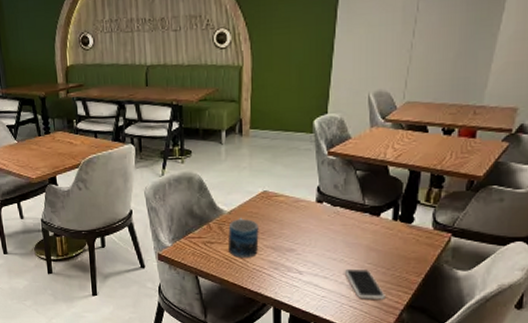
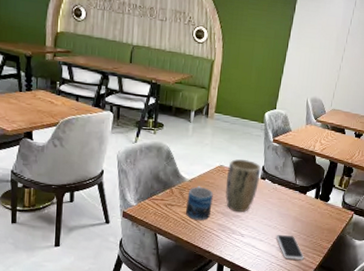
plant pot: none [272,180,316,246] -> present [225,158,261,213]

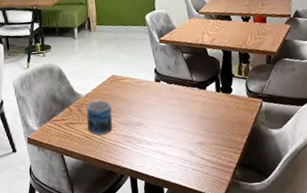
plant pot: present [225,158,261,213] -> none [120,64,155,120]
smartphone: present [276,234,304,260] -> none [184,135,220,162]

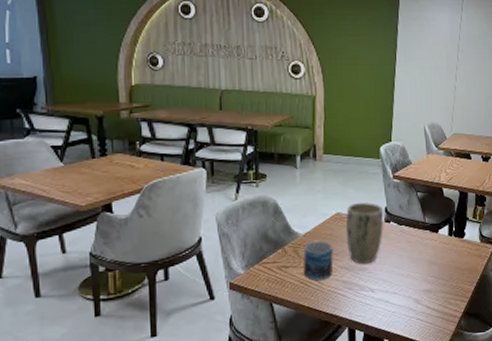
plant pot: none [120,64,155,120] -> present [345,201,384,265]

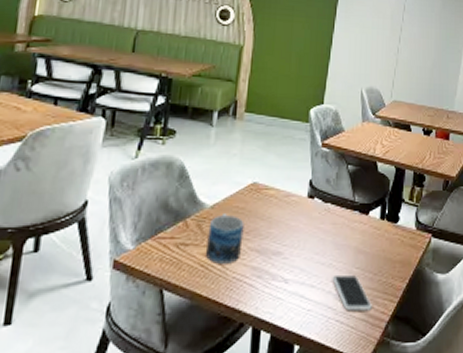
plant pot: present [345,201,384,265] -> none [261,171,308,248]
smartphone: none [411,282,446,311] -> present [332,274,372,311]

